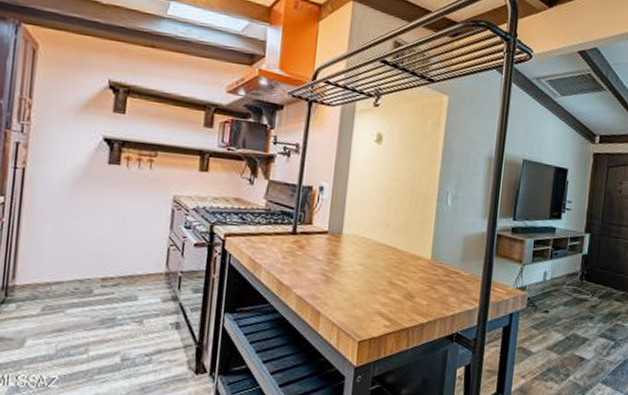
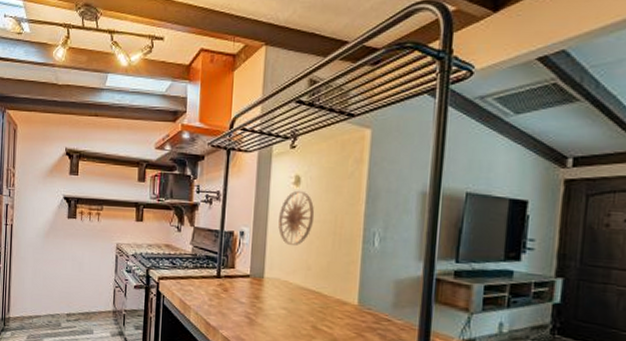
wall art: none [359,148,394,202] -> present [278,190,315,245]

